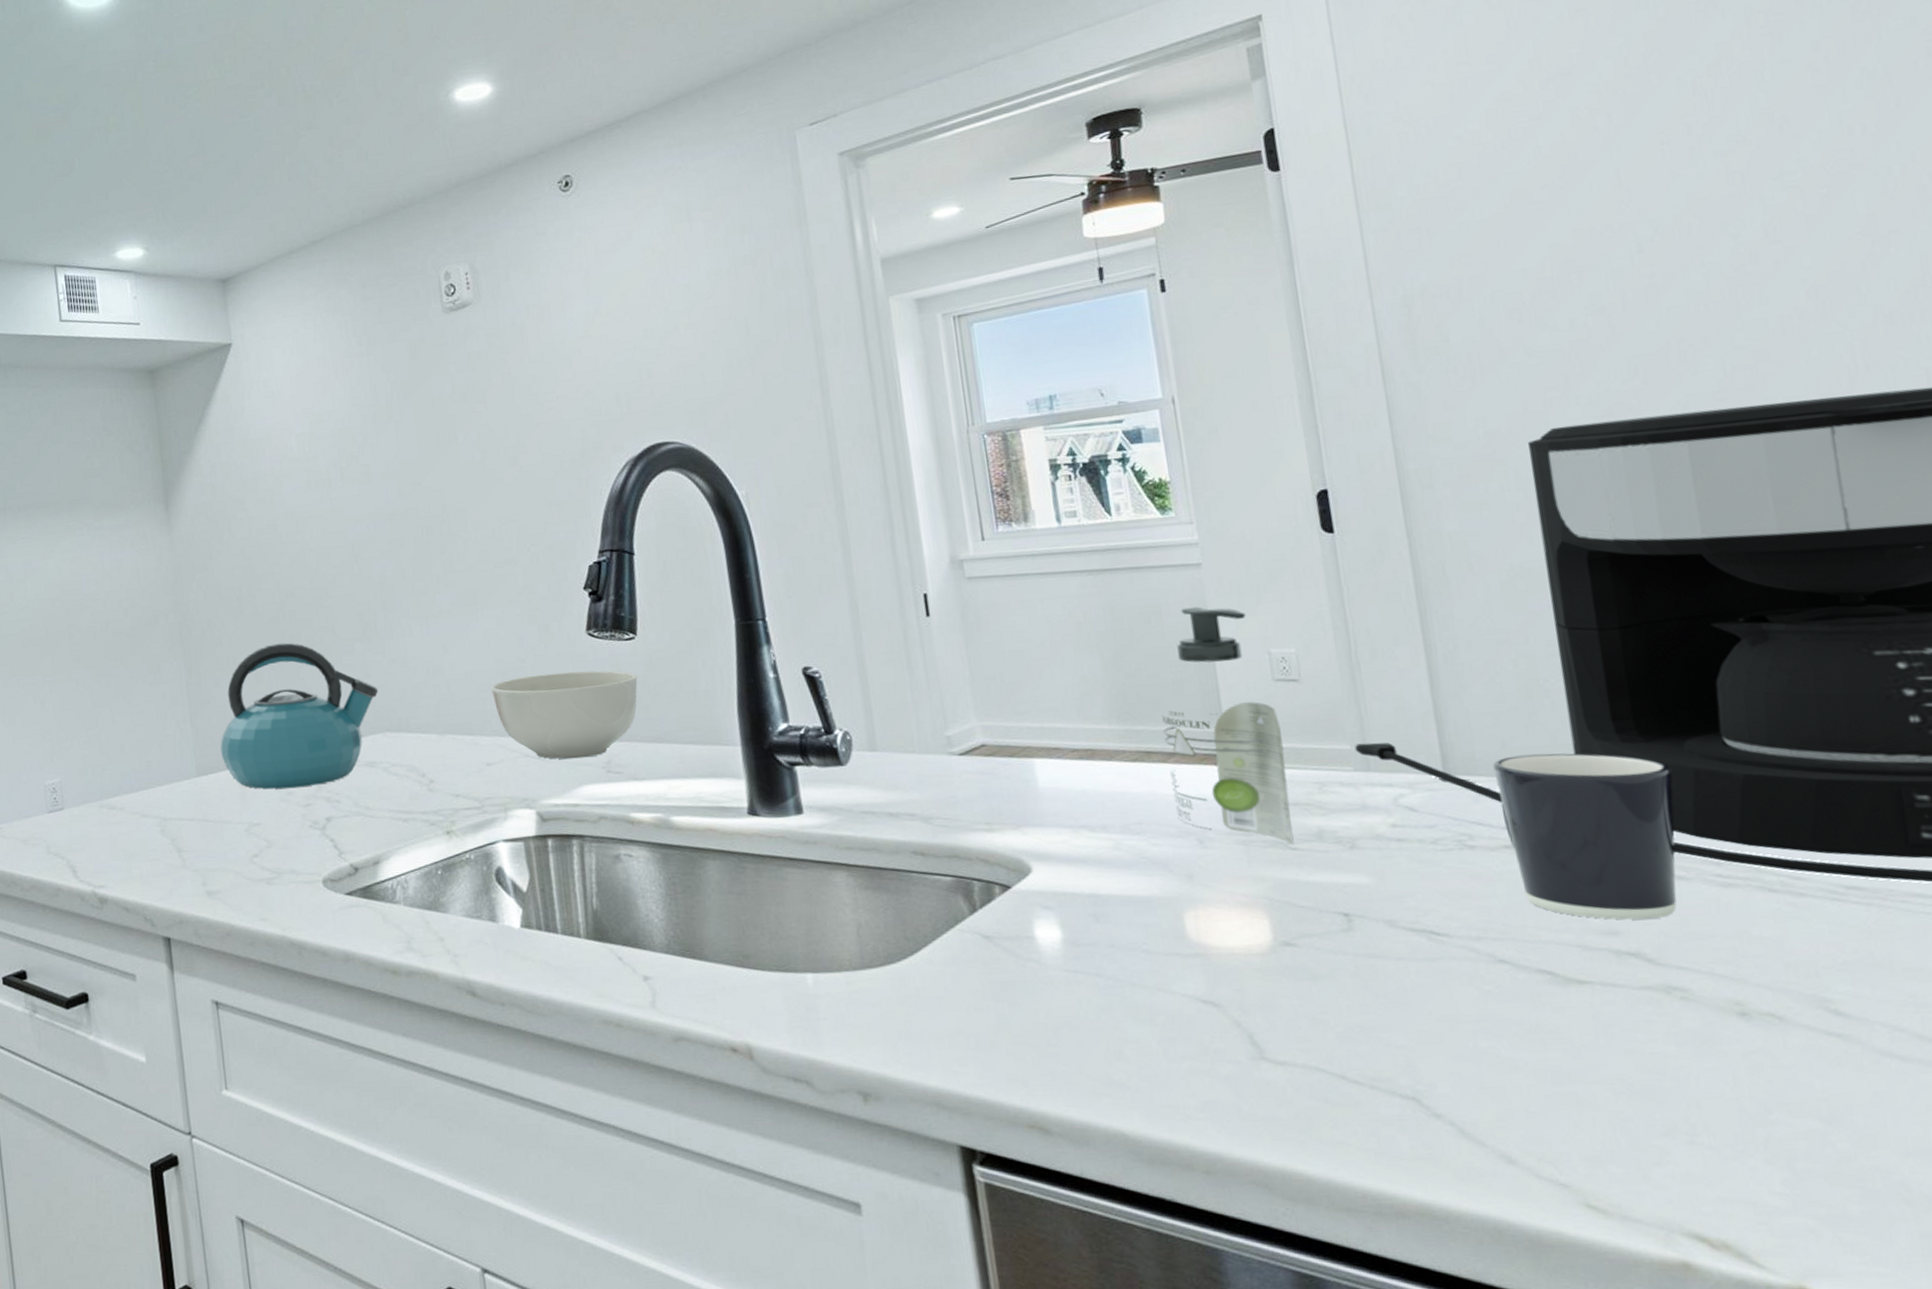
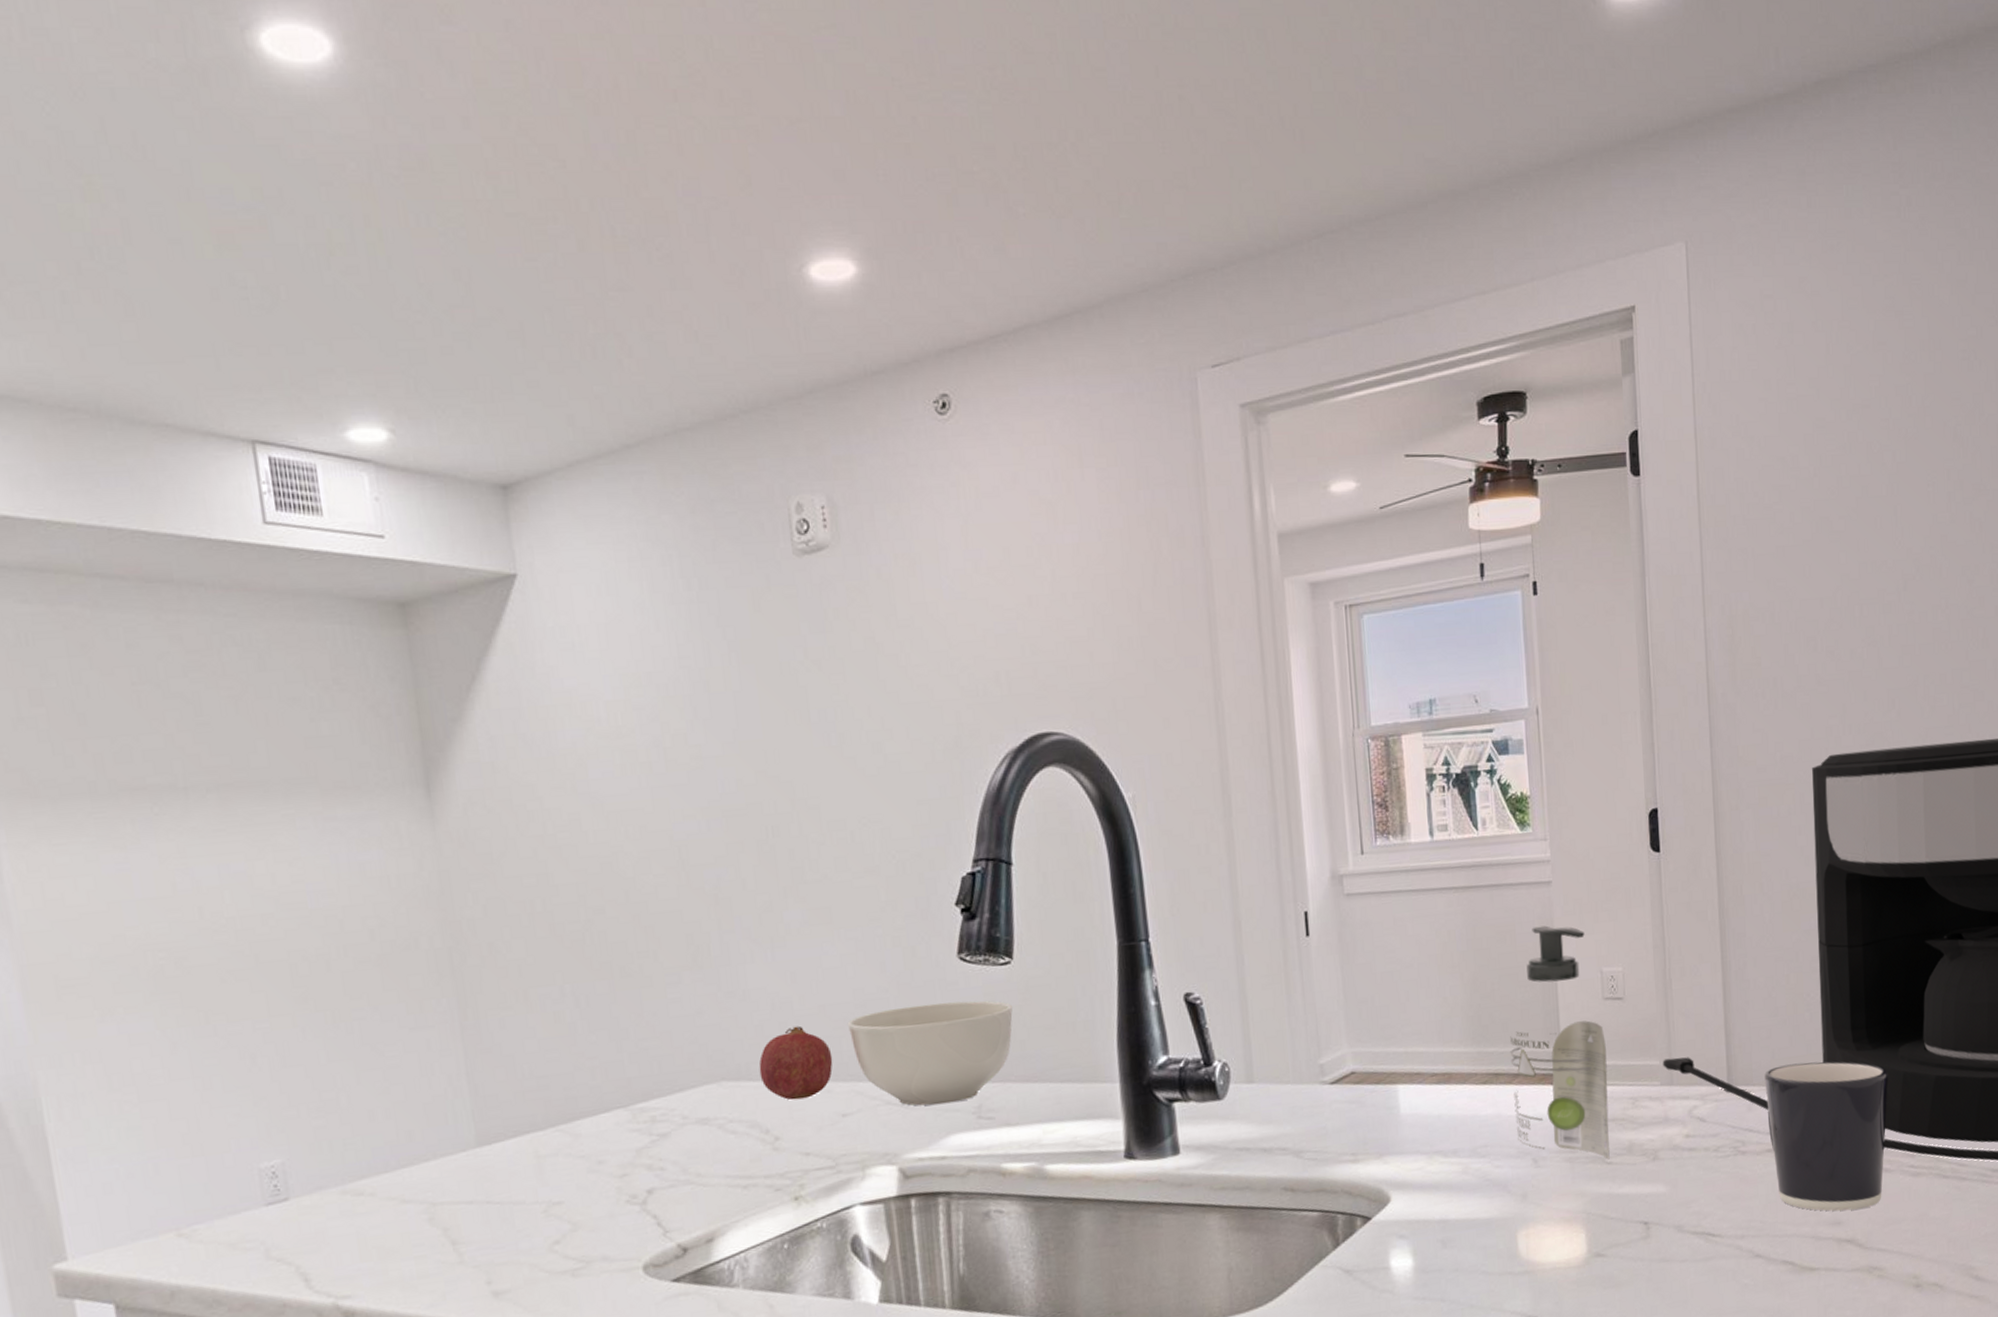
kettle: present [220,642,379,789] -> none [507,971,713,1159]
fruit: none [416,688,479,750] -> present [759,1025,833,1101]

